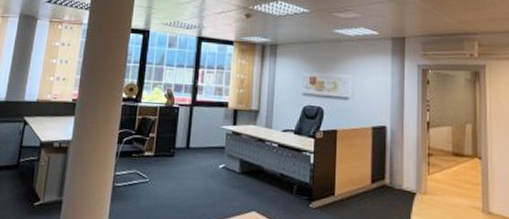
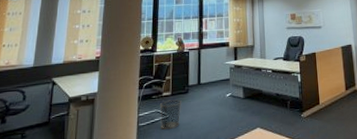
waste bin: none [139,161,166,196] -> present [159,99,182,130]

